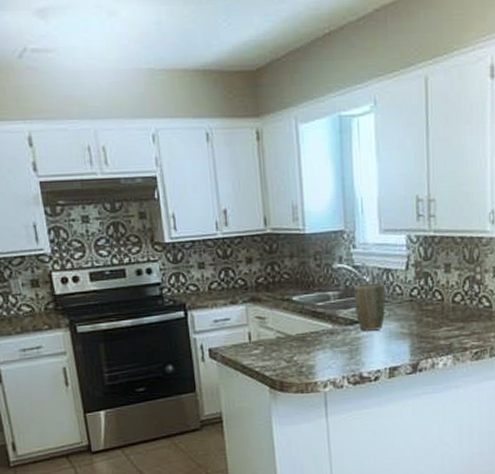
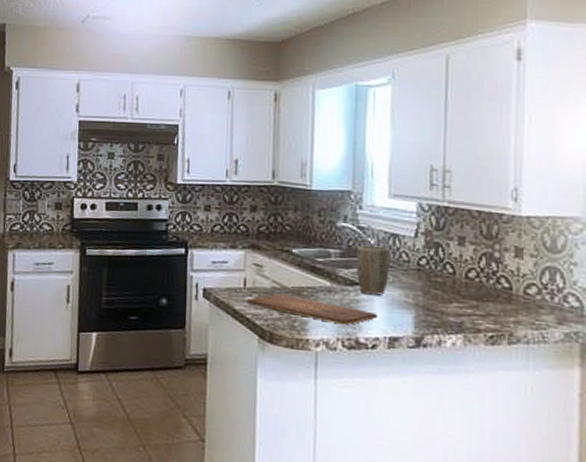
cutting board: none [254,342,377,364] -> present [247,293,377,326]

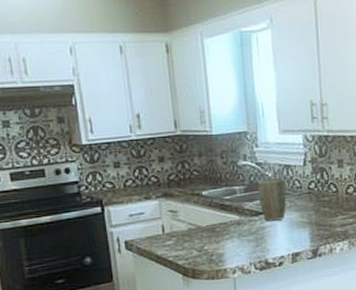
cutting board: present [247,293,377,326] -> none [167,233,280,251]

